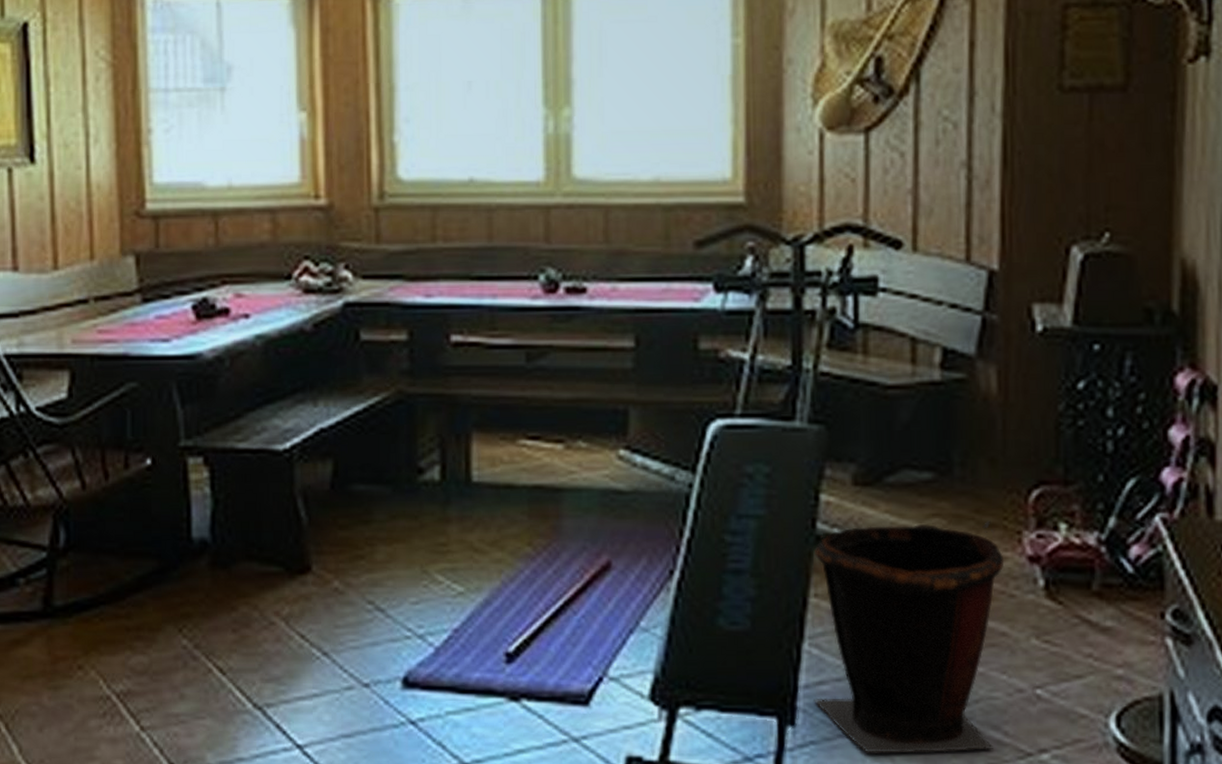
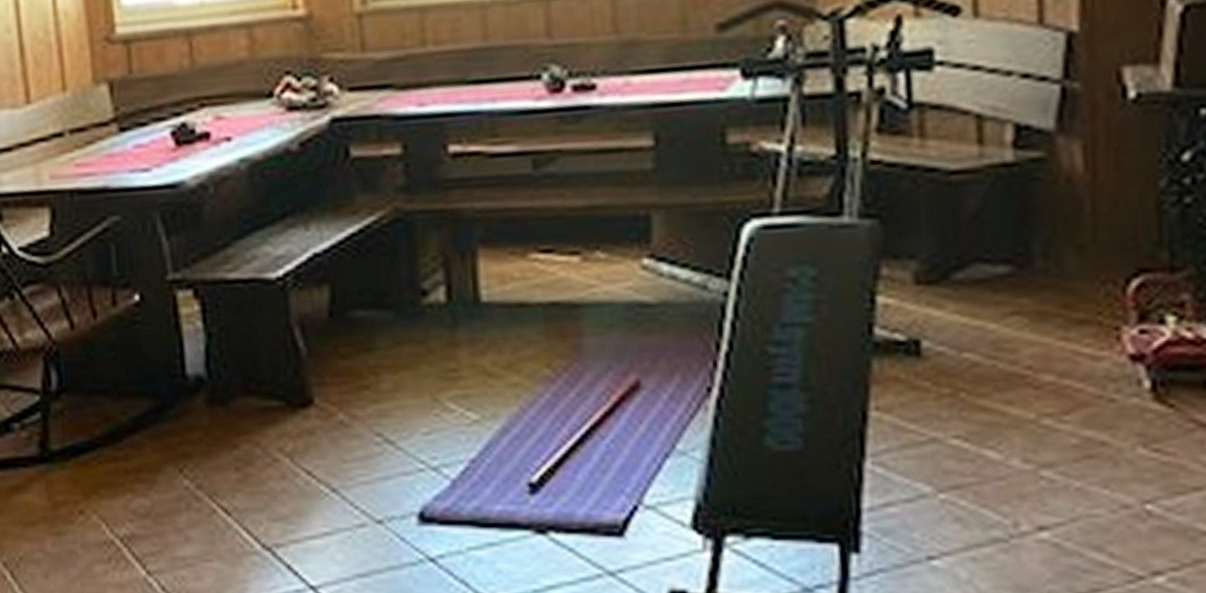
waste bin: present [814,510,1005,754] -> none [873,309,1101,581]

